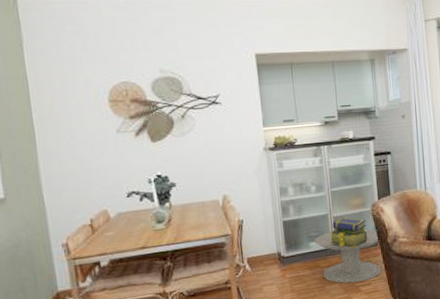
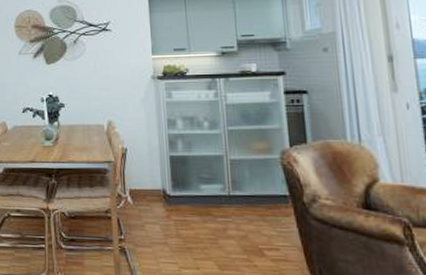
side table: present [314,228,381,284] -> none [205,176,294,245]
stack of books: present [329,216,368,249] -> none [224,161,275,201]

